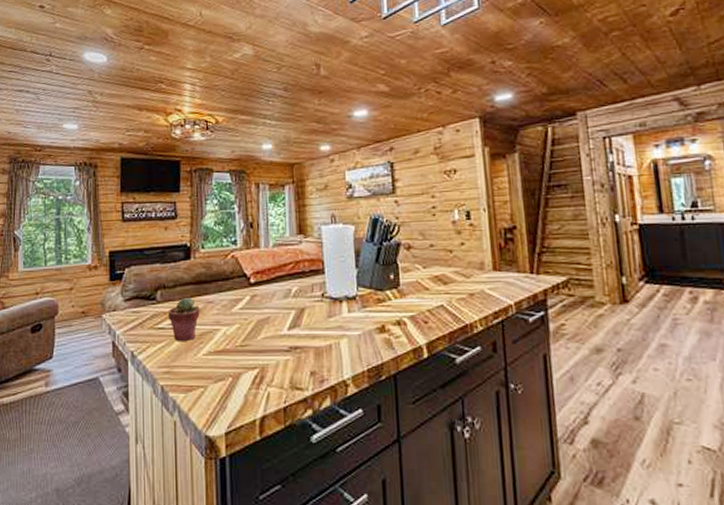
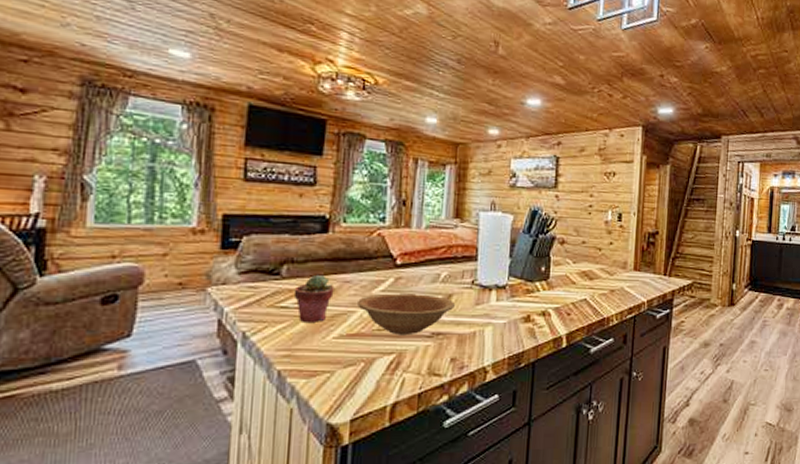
bowl: none [219,308,309,351] -> present [356,292,456,336]

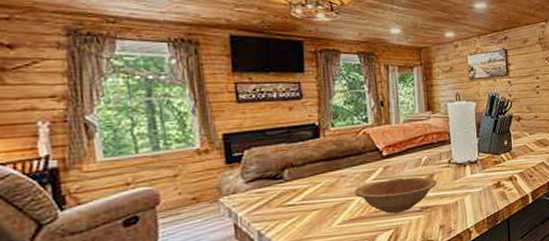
potted succulent: present [293,274,334,322] -> none [297,173,333,215]

